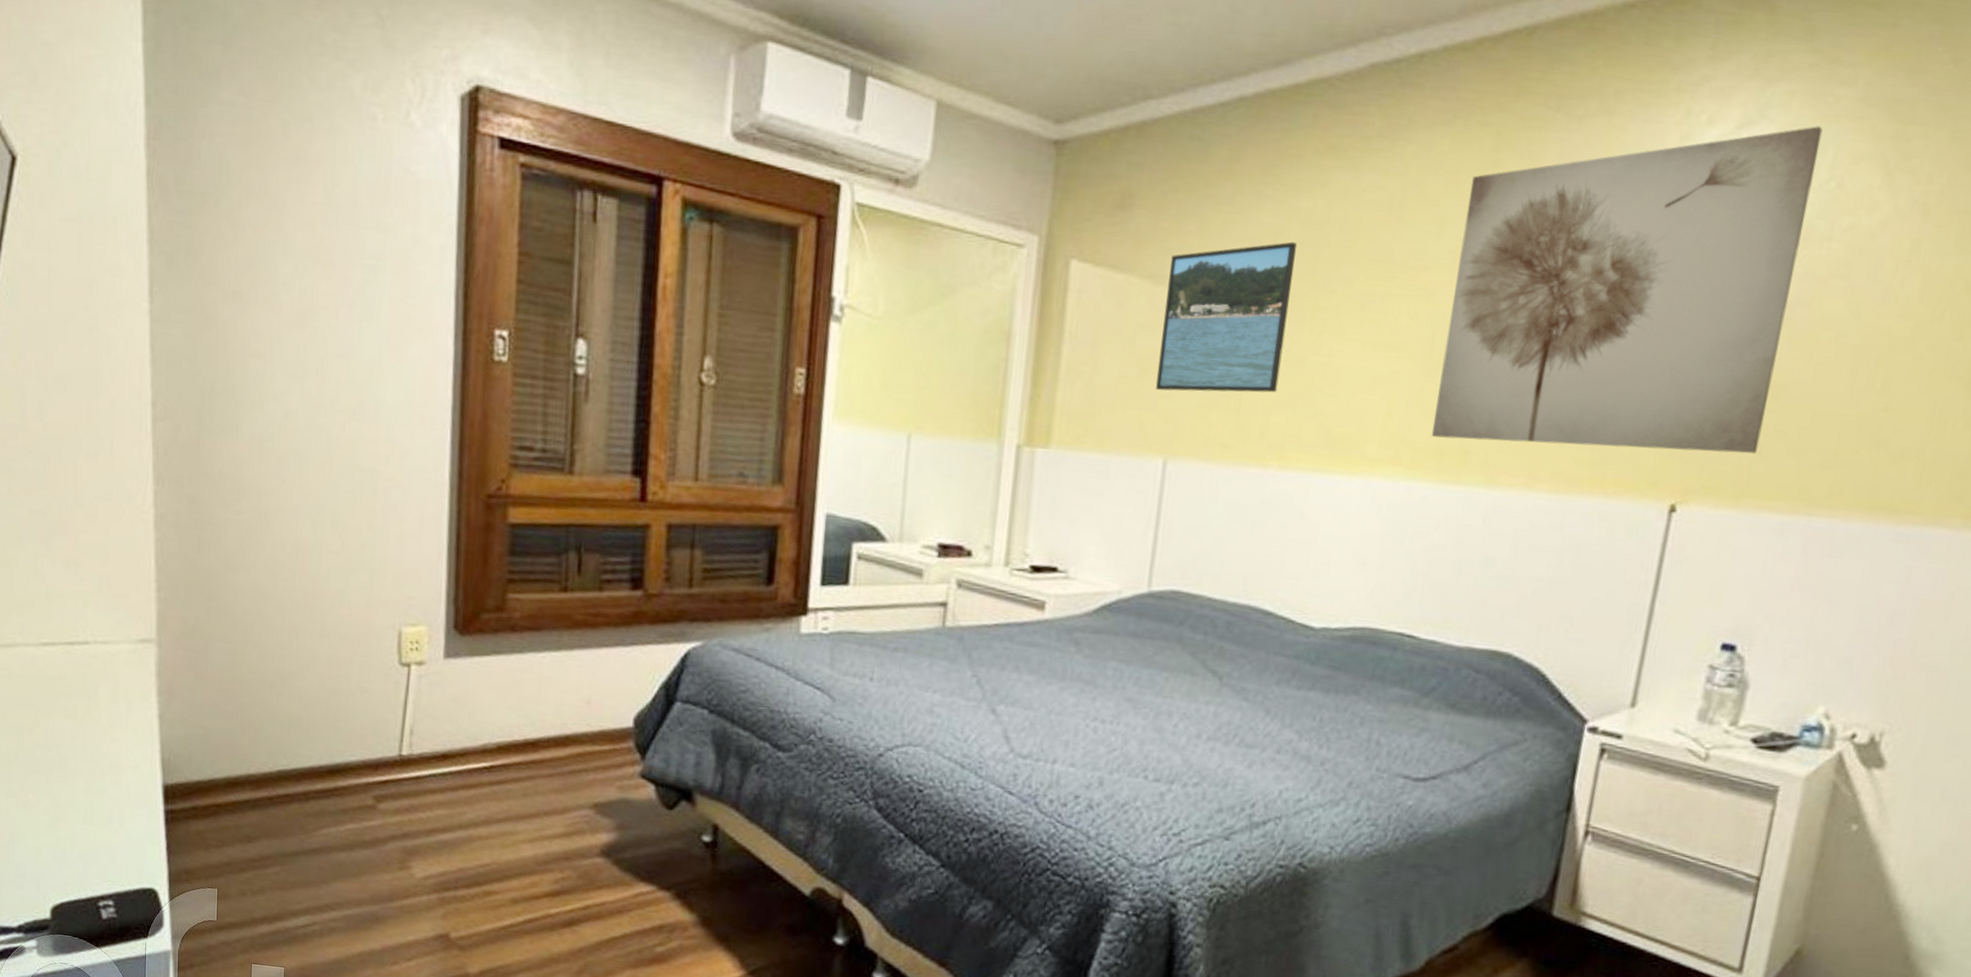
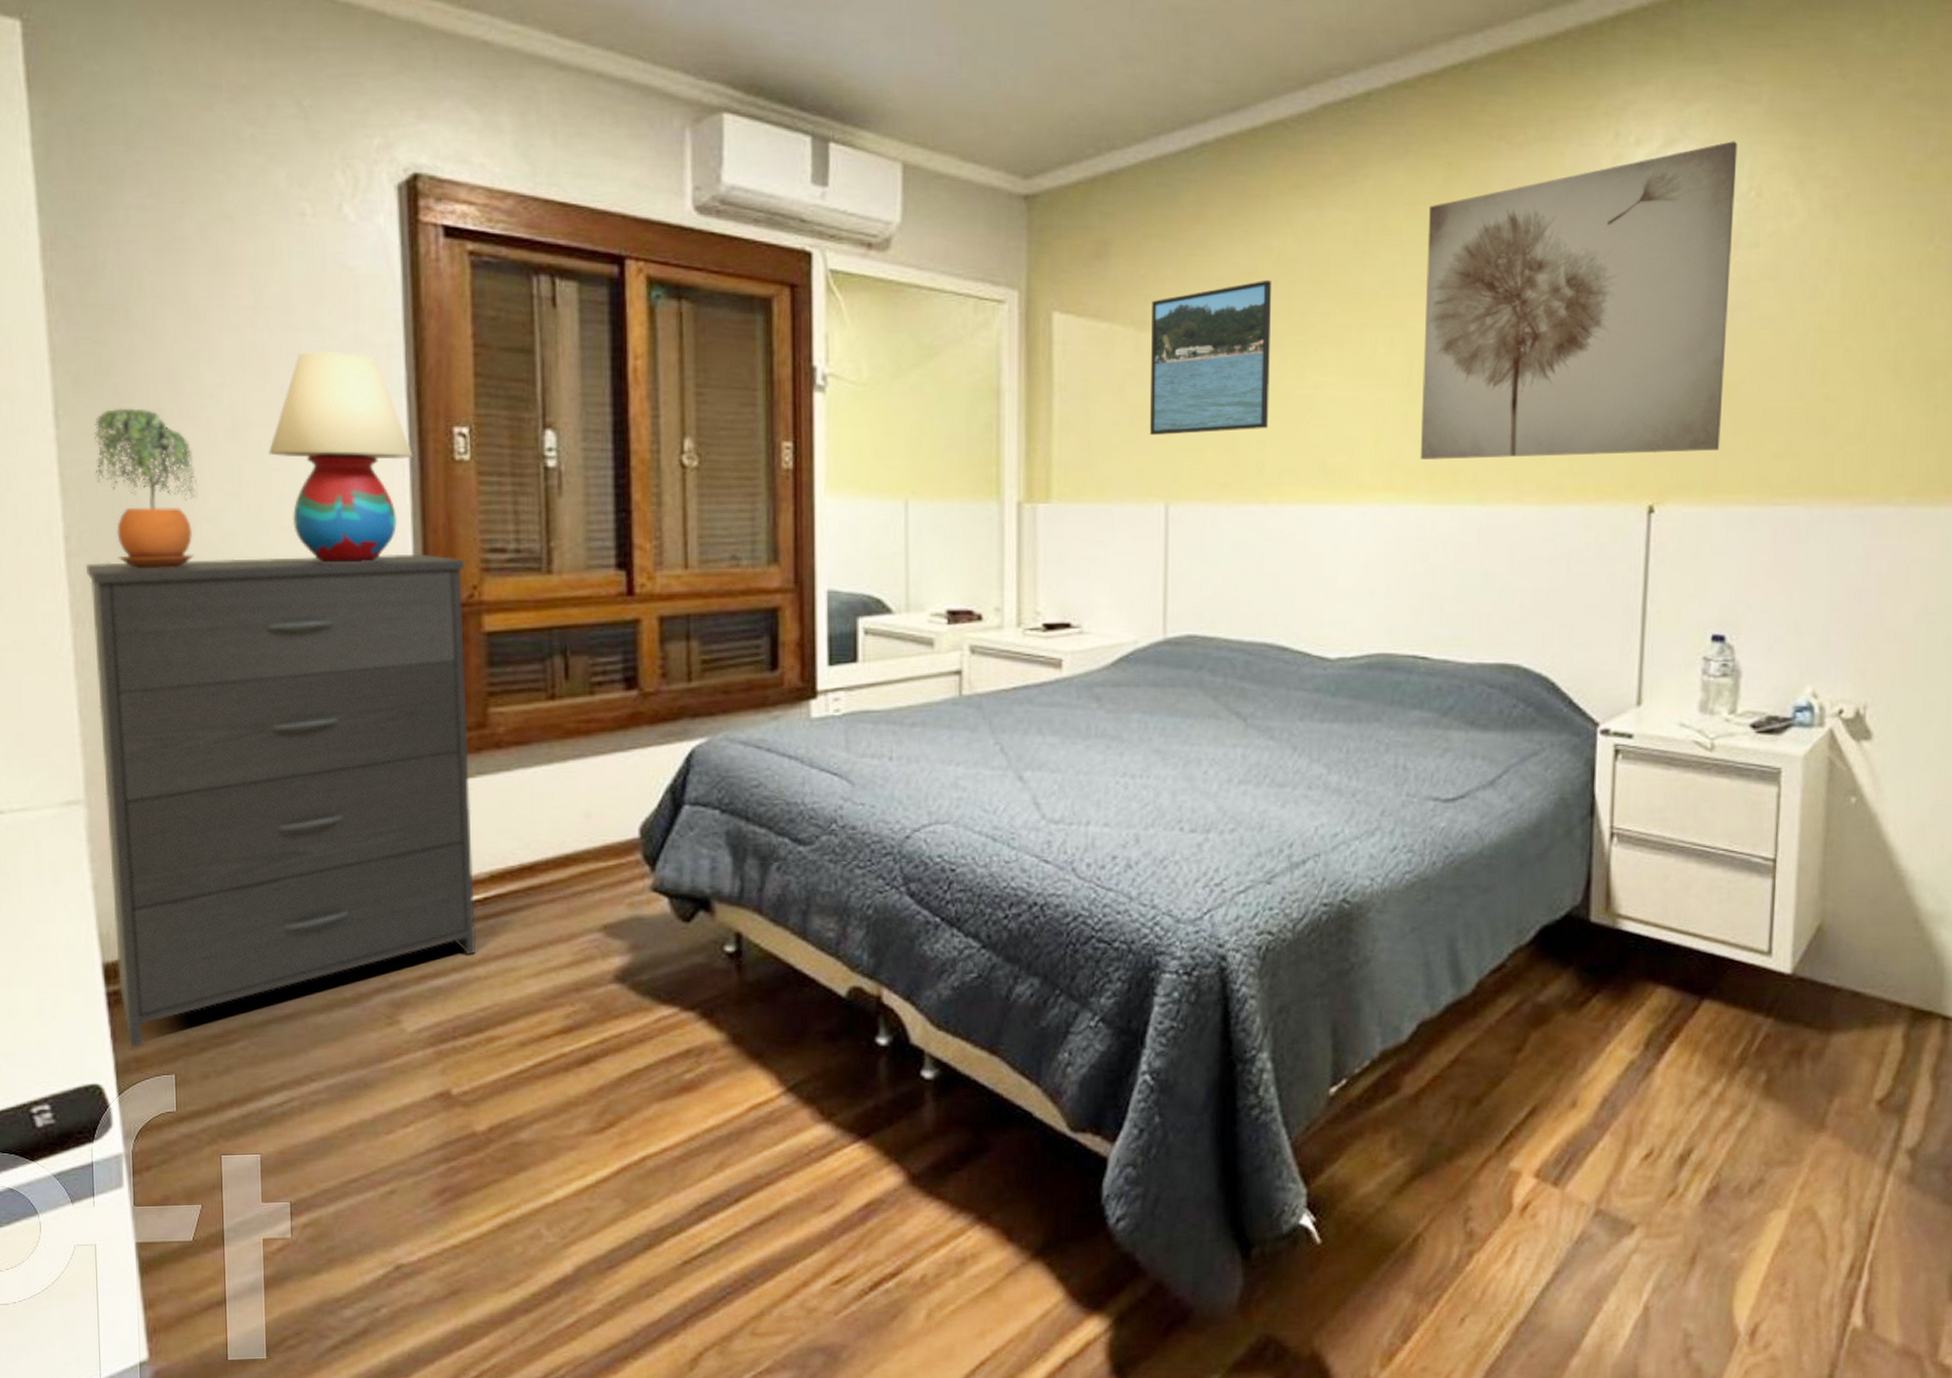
dresser: none [169,428,495,862] -> present [86,553,477,1049]
potted plant: none [180,289,267,439] -> present [94,408,198,568]
table lamp: none [330,248,457,449] -> present [269,351,413,563]

